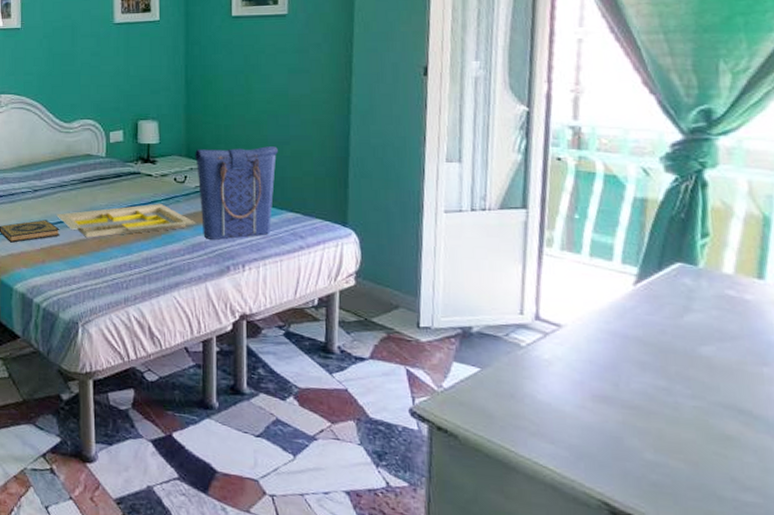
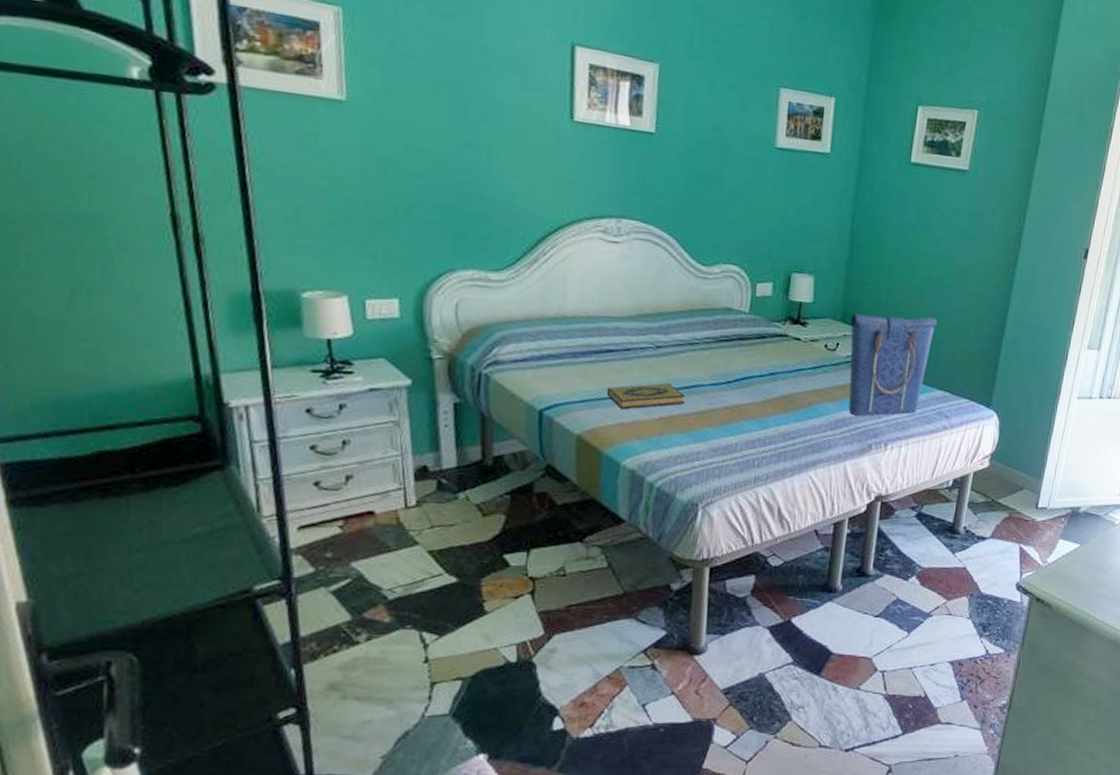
serving tray: present [56,204,196,238] -> none [682,372,843,408]

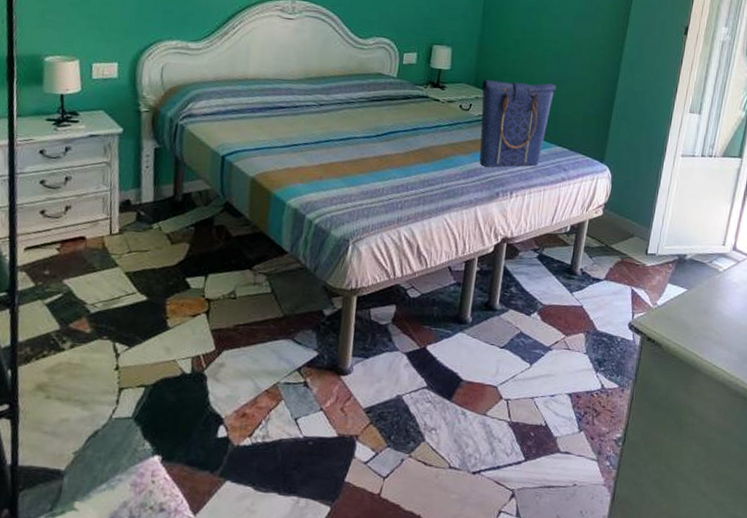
hardback book: present [606,383,686,410] -> none [277,135,342,157]

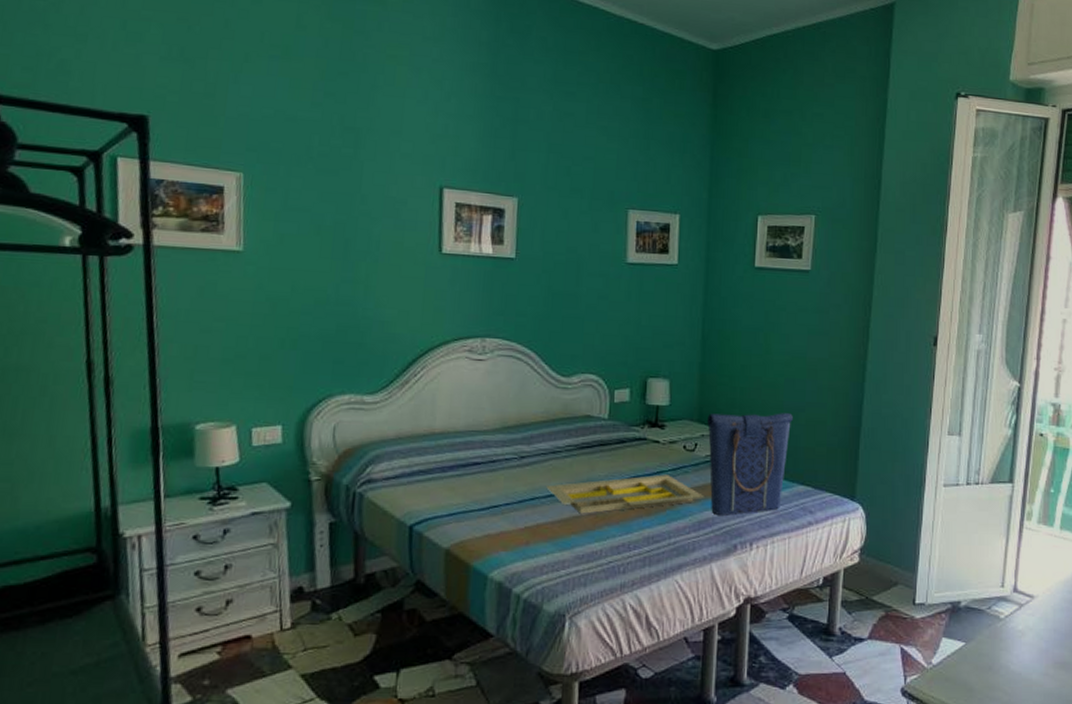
serving tray: none [340,128,475,157] -> present [546,474,704,514]

